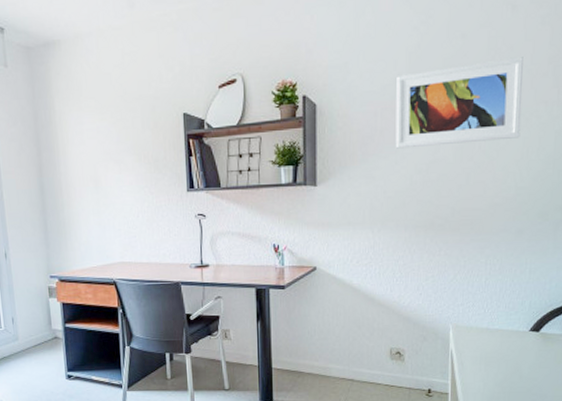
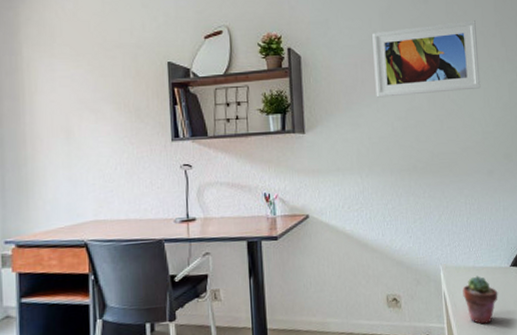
potted succulent: none [472,337,512,385] -> present [462,276,498,324]

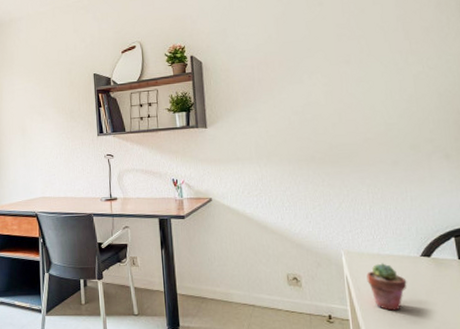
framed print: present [372,20,481,98] -> none [268,17,382,95]

